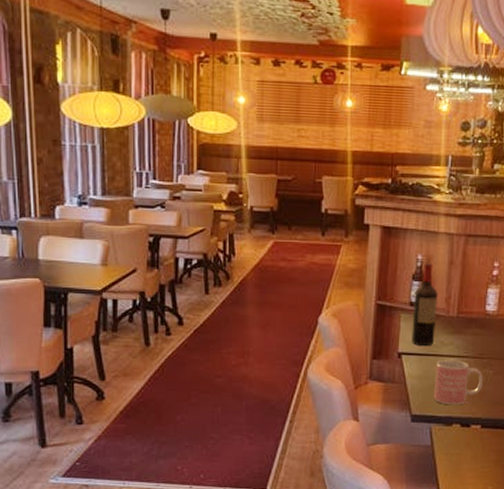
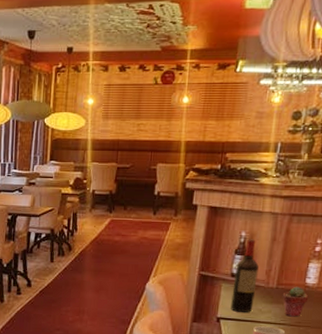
potted succulent: none [463,314,490,348] -> present [282,286,309,317]

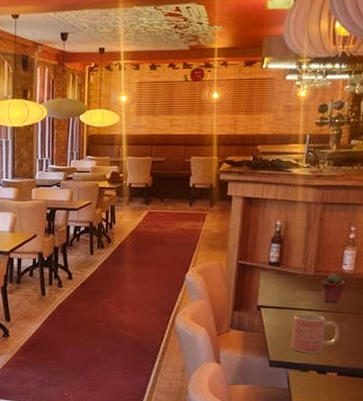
wine bottle: present [231,239,259,312] -> none [270,228,295,300]

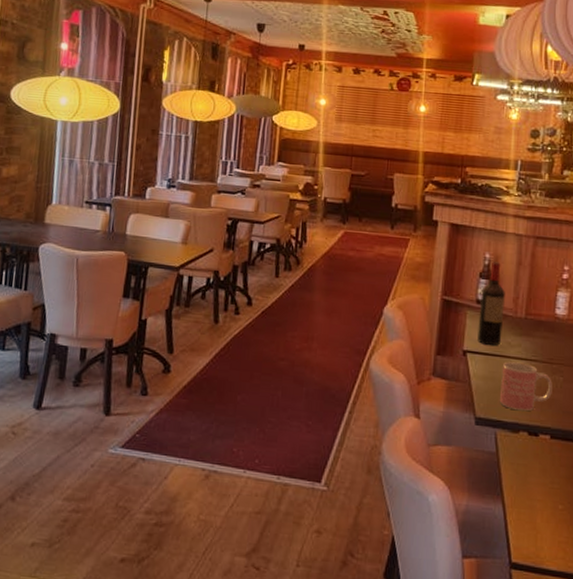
wine bottle: none [270,228,295,300] -> present [477,261,505,346]
potted succulent: present [320,273,346,304] -> none [532,317,560,353]

